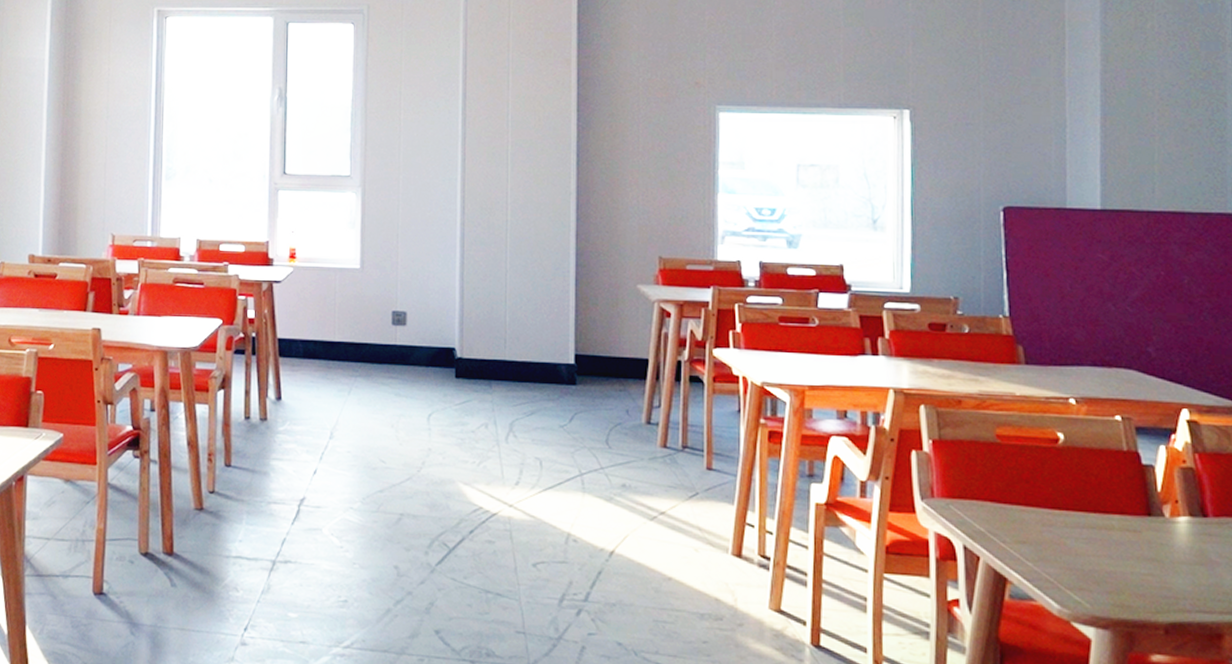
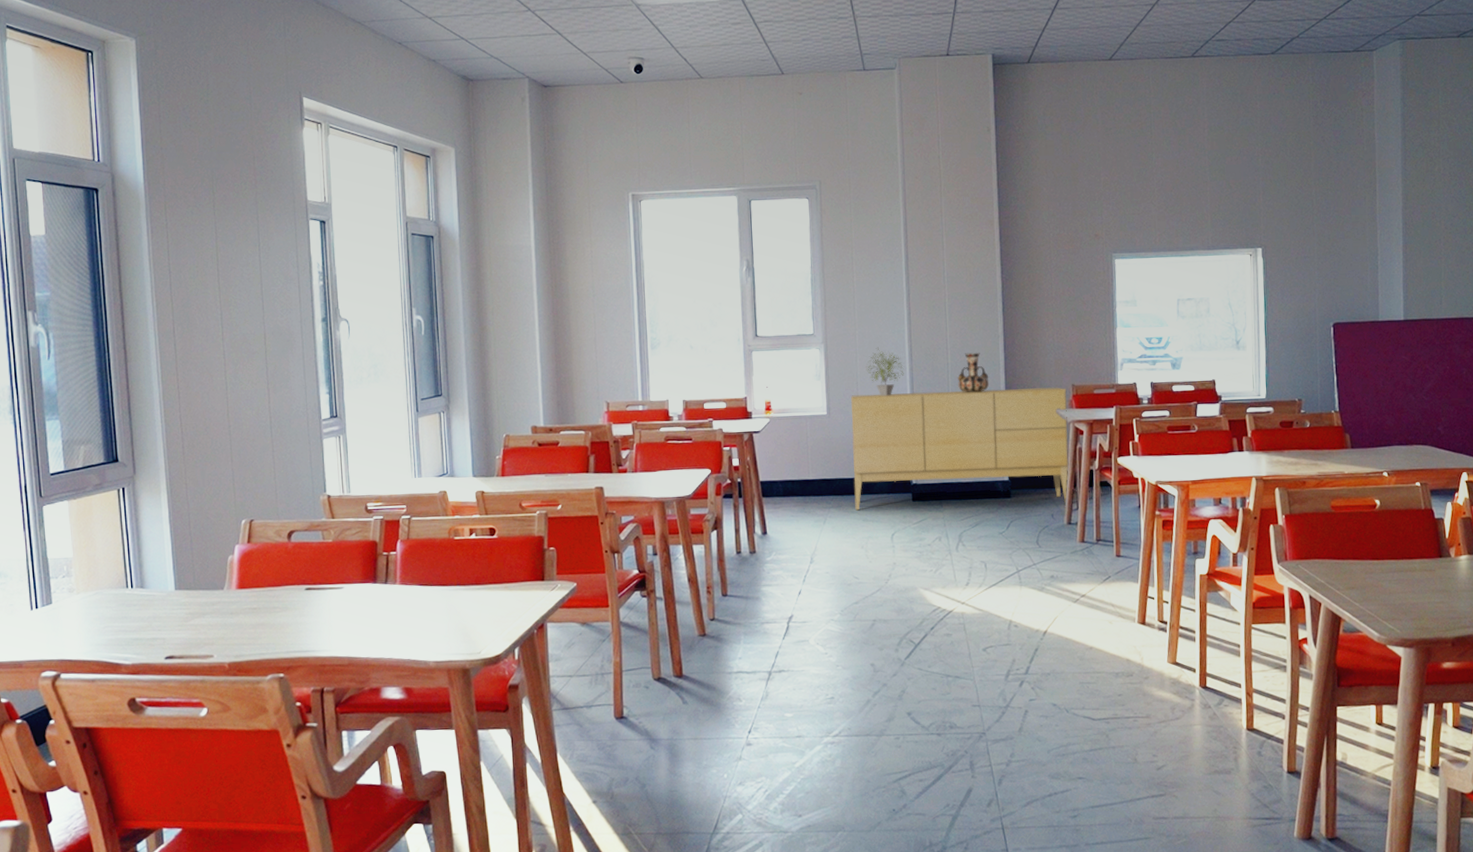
sideboard: none [387,248,652,398] -> present [851,387,1069,511]
potted plant: none [409,195,454,253] -> present [866,347,904,397]
decorative vase: none [518,210,557,257] -> present [958,352,990,393]

